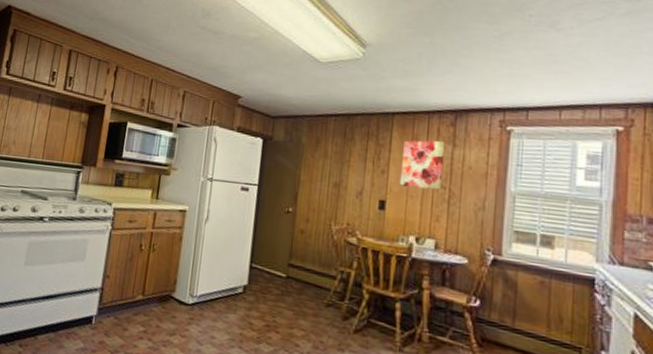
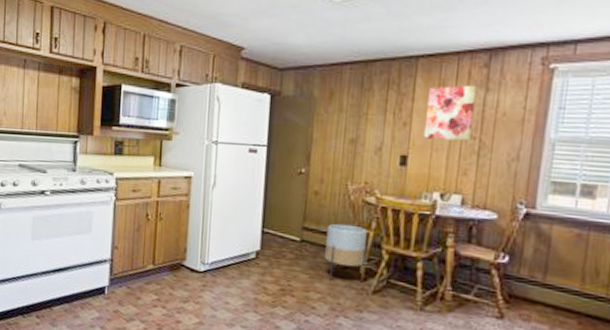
planter: none [309,261,349,318] -> present [325,223,367,281]

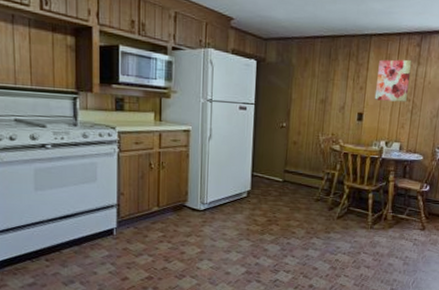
planter: present [325,223,367,281] -> none [302,166,334,211]

